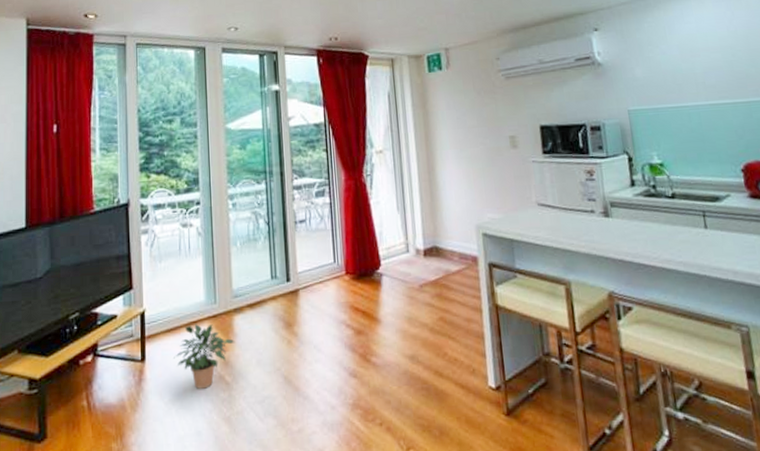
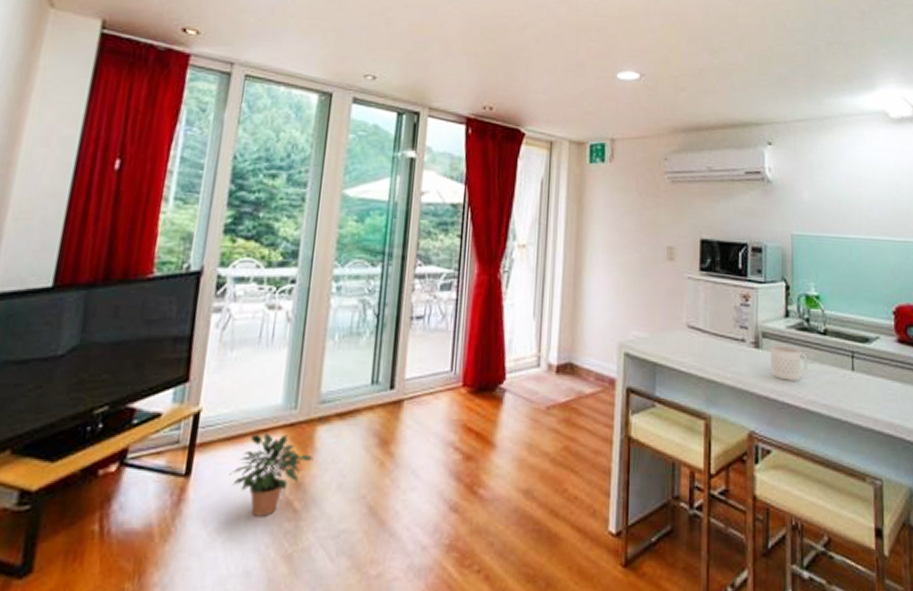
mug: none [620,212,660,244] -> present [769,345,808,381]

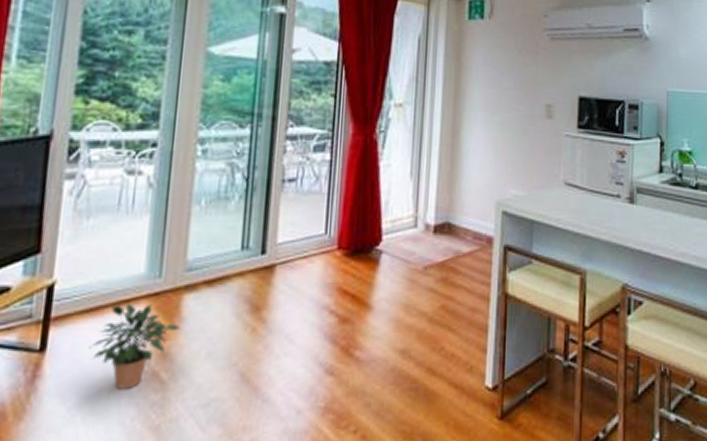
mug: present [769,345,808,381] -> none [643,200,680,234]

